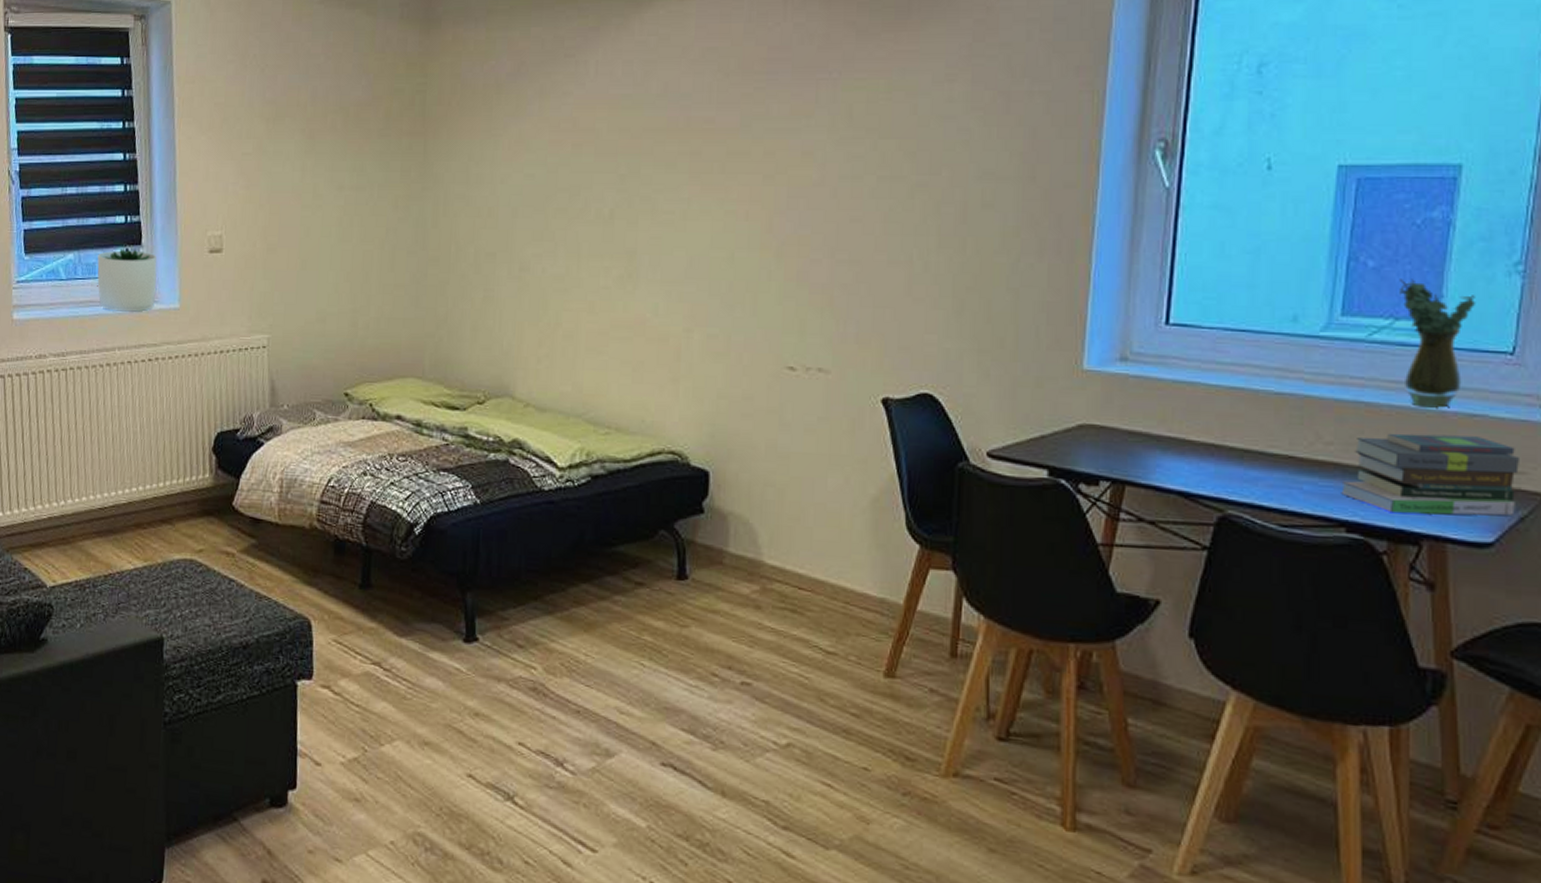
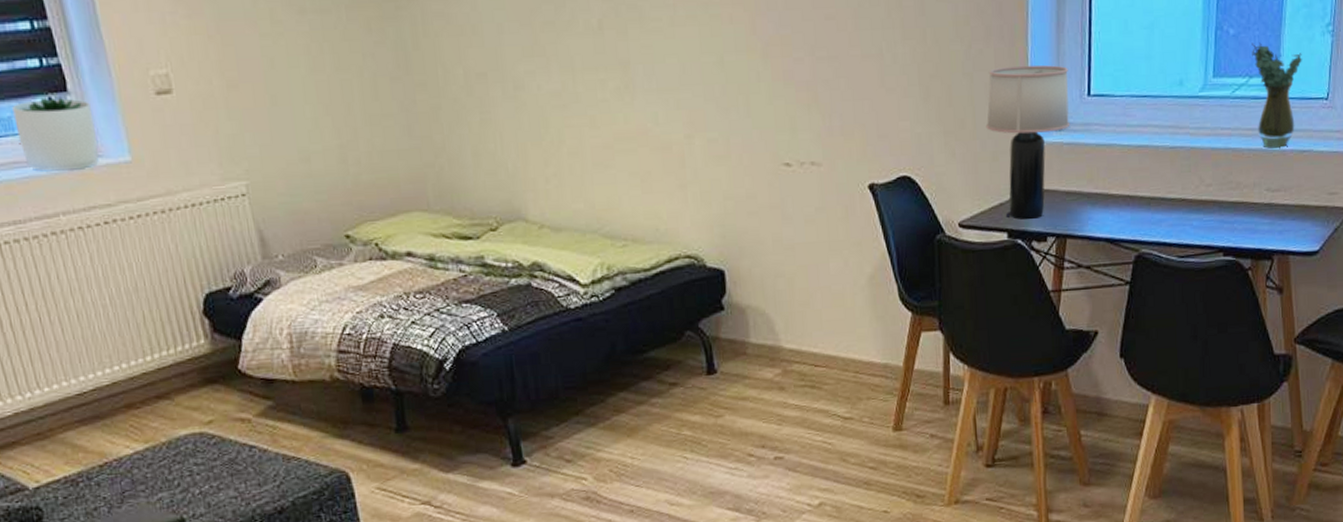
table lamp: none [1030,284,1141,459] -> present [985,64,1071,220]
books: present [1341,433,1519,516] -> none [1219,168,1333,237]

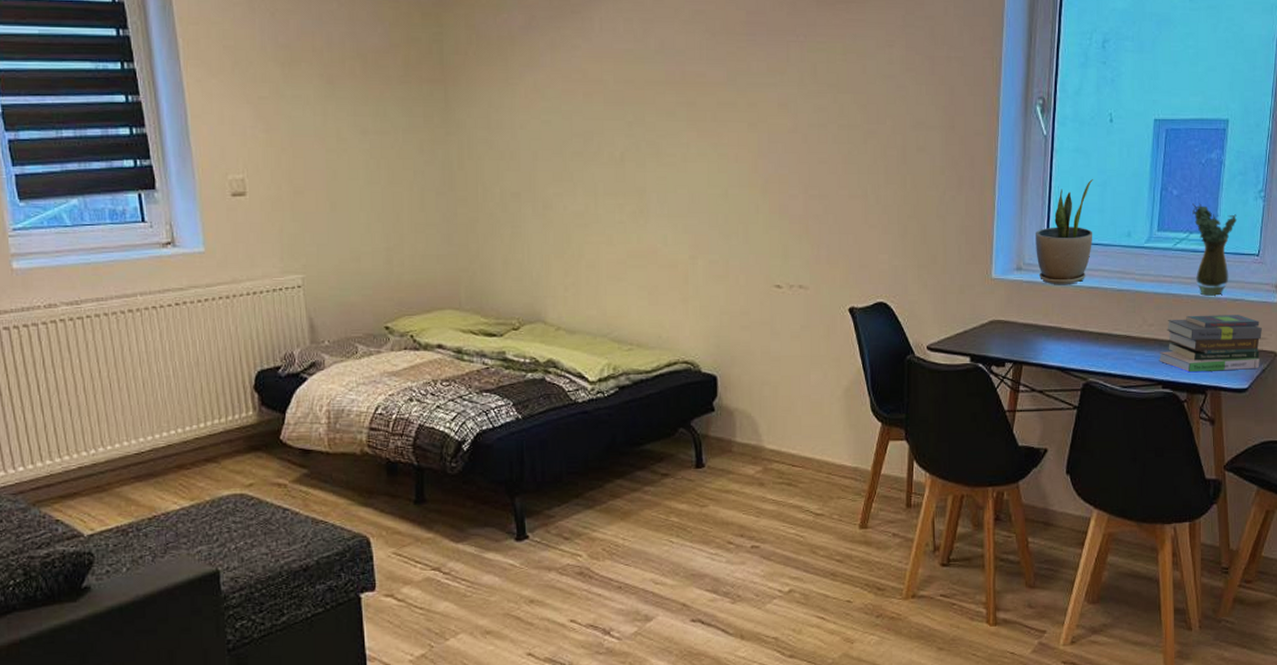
planter: present [12,97,99,172] -> none [106,193,176,257]
table lamp: present [985,64,1071,220] -> none [955,212,1030,347]
potted plant: none [1075,21,1141,146] -> present [1036,179,1094,285]
books: none [1219,168,1333,237] -> present [1159,315,1262,373]

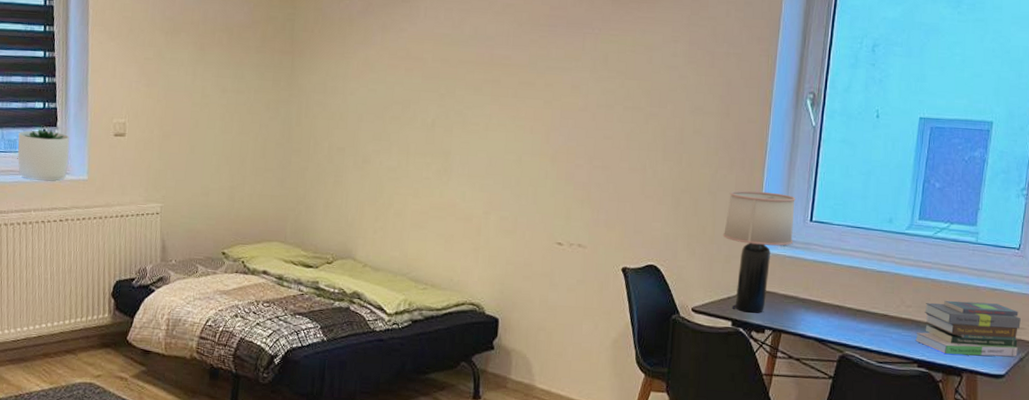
planter: none [106,193,176,257] -> present [17,129,70,181]
table lamp: none [955,212,1030,347] -> present [722,190,795,314]
potted plant: present [1036,179,1094,285] -> none [800,168,859,263]
vase: present [1192,203,1237,296] -> none [954,196,998,284]

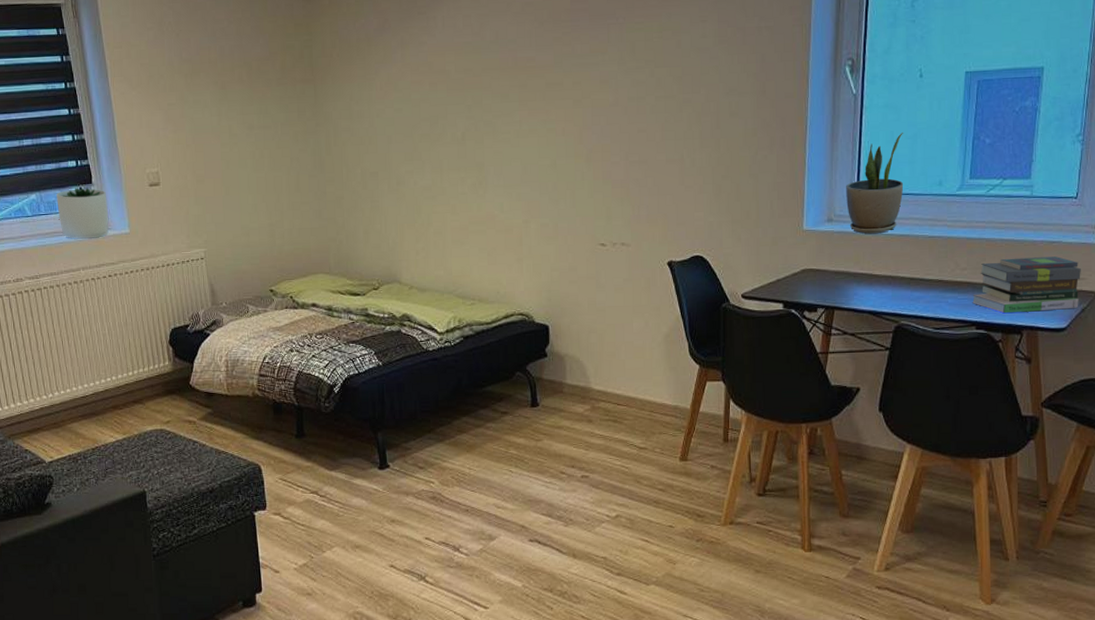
table lamp: present [722,190,795,314] -> none [767,168,841,294]
potted plant: none [800,168,859,263] -> present [846,133,904,234]

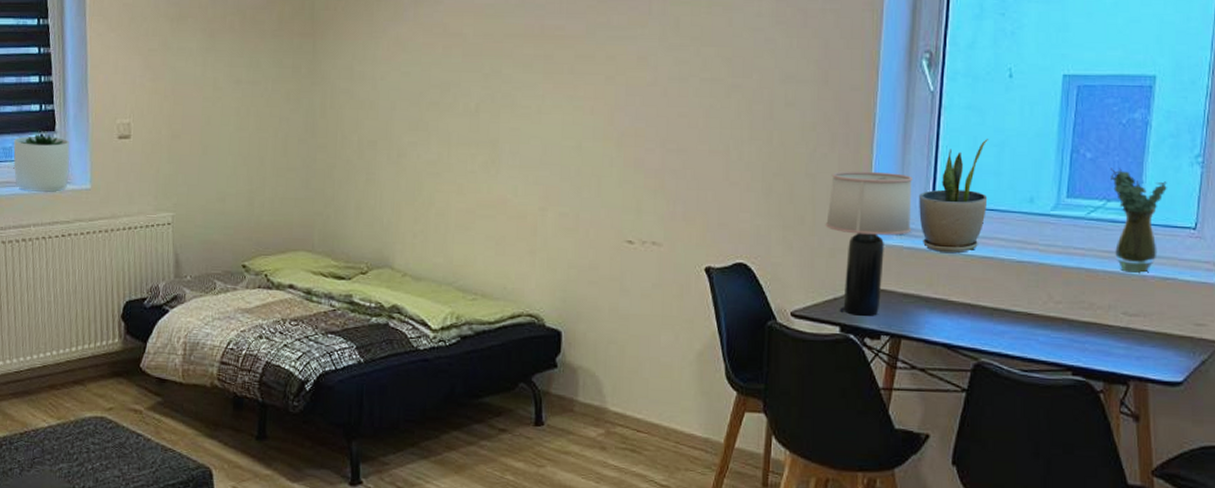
table lamp: none [767,168,841,294] -> present [825,171,912,317]
books: present [972,256,1081,314] -> none [1068,293,1201,360]
vase: none [1006,150,1053,239] -> present [1110,168,1167,273]

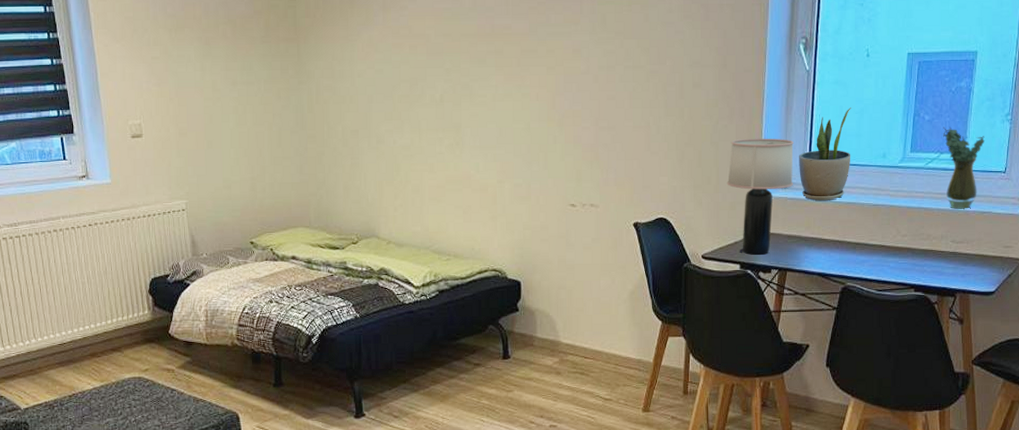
planter: present [13,134,70,192] -> none [37,137,90,188]

